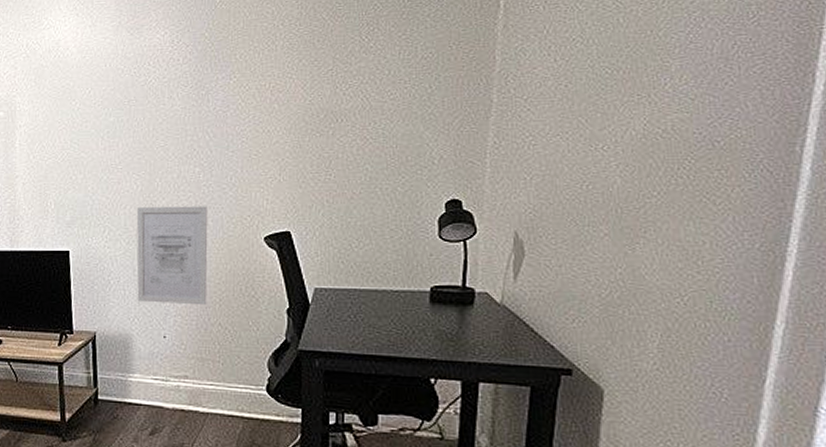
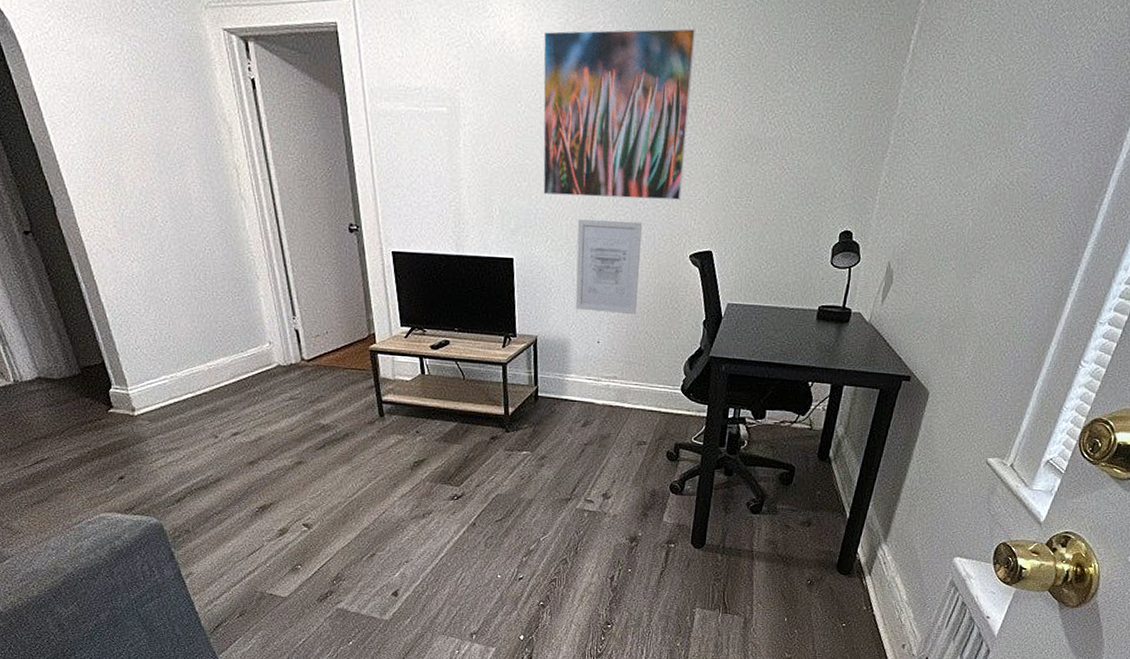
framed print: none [96,15,253,186] -> present [543,28,697,201]

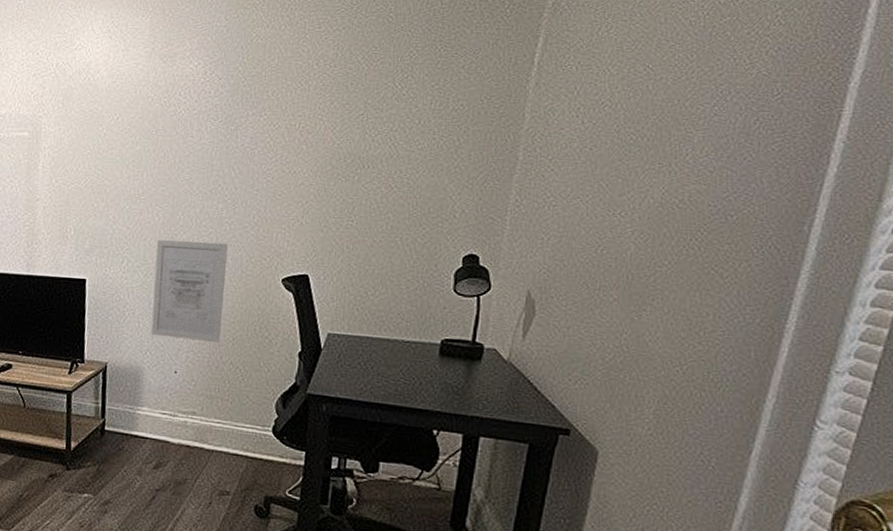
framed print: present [543,28,697,201] -> none [121,52,288,221]

